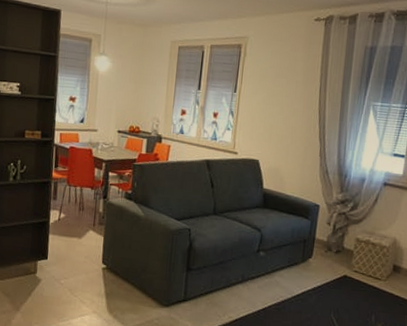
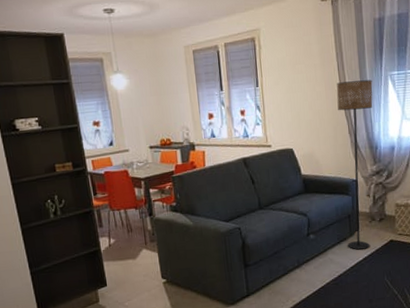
floor lamp: none [297,103,353,279] -> present [336,80,373,250]

